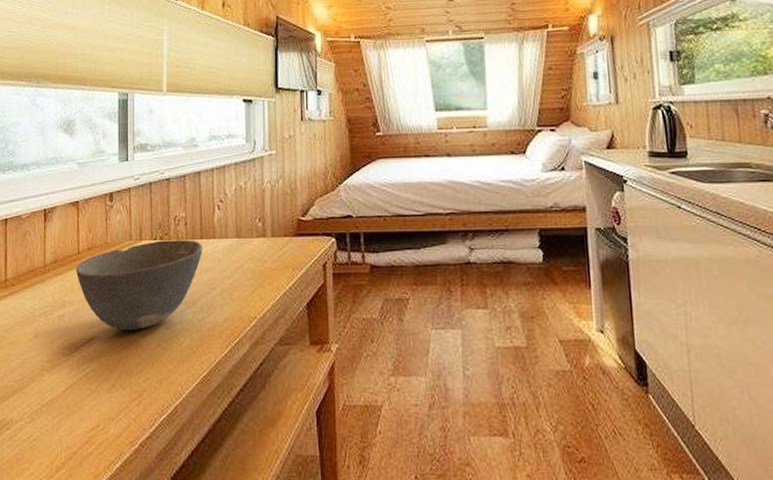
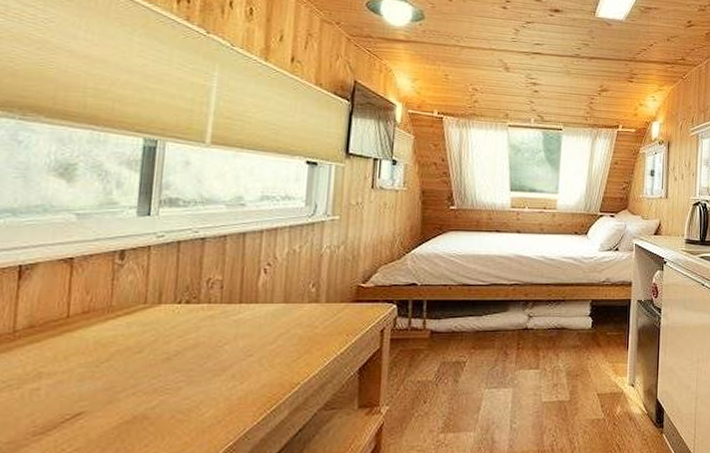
bowl: present [75,240,203,331] -> none [61,304,241,404]

